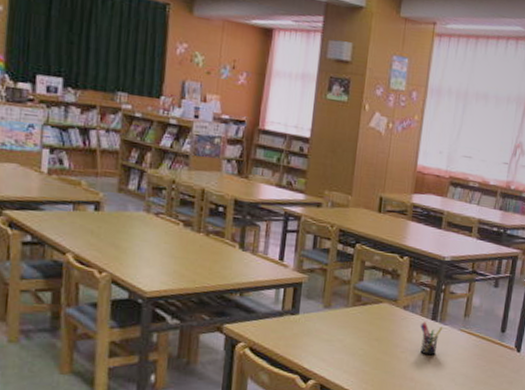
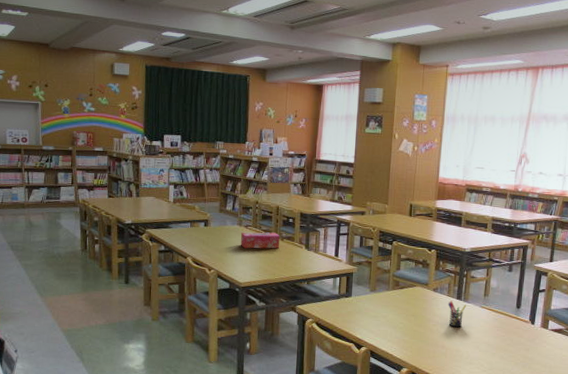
tissue box: none [148,221,204,247] -> present [241,232,280,249]

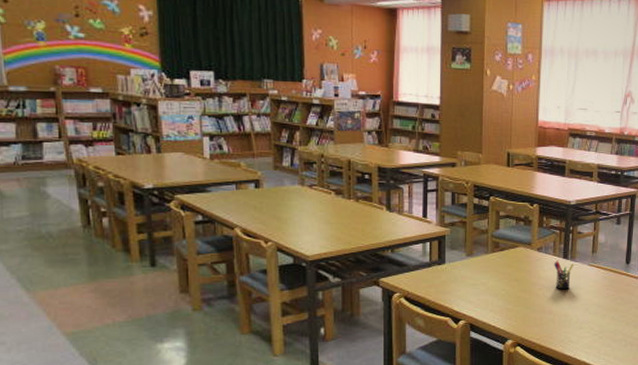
tissue box: present [241,232,280,249] -> none [305,192,354,213]

